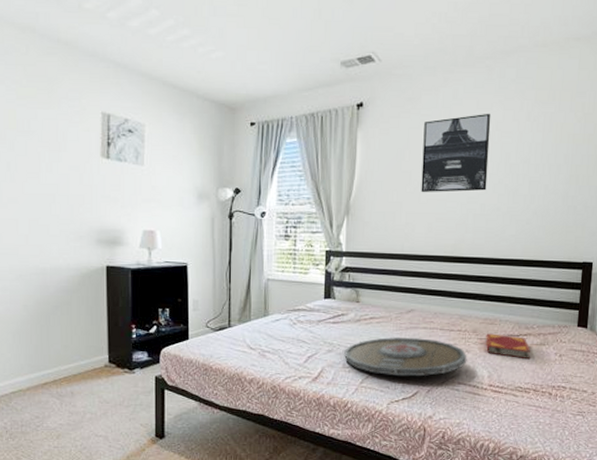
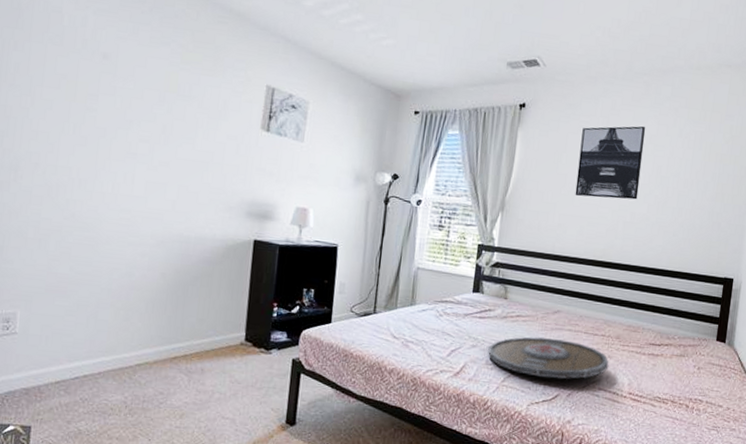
hardback book: present [485,333,531,360] -> none [628,340,671,370]

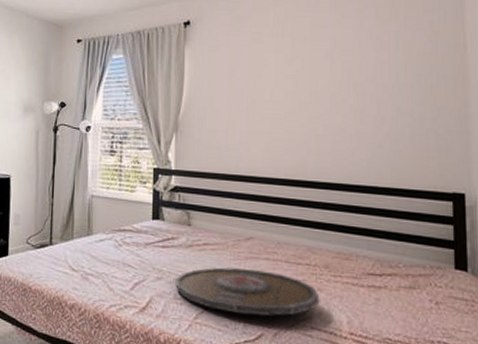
wall art: present [575,126,646,200] -> none [255,31,329,111]

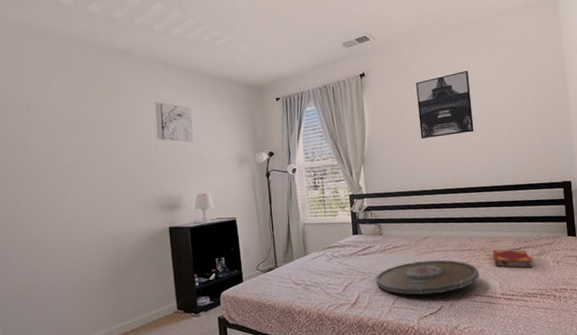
wall art: none [255,31,329,111] -> present [416,70,474,139]
hardback book: none [341,270,399,305] -> present [492,249,533,269]

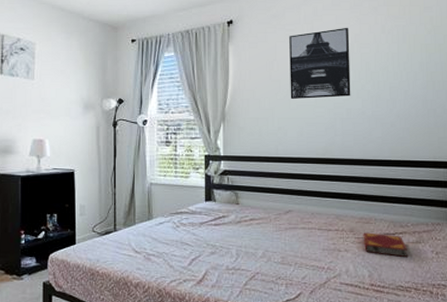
serving tray: present [375,260,480,295] -> none [227,238,347,278]

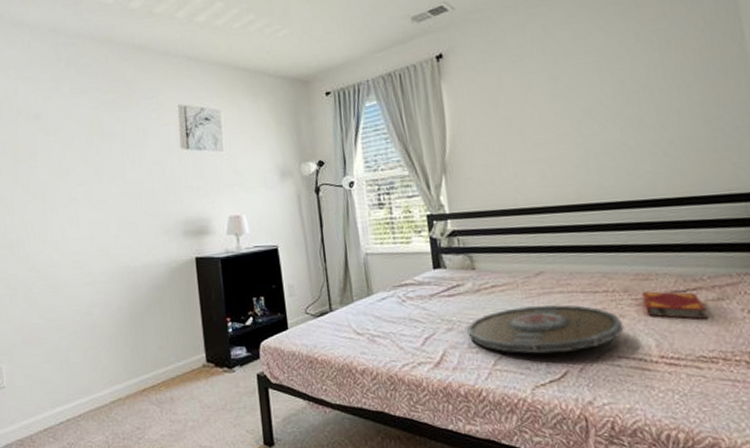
serving tray: none [227,238,347,278] -> present [467,305,624,354]
wall art: present [289,27,351,100] -> none [515,41,605,138]

